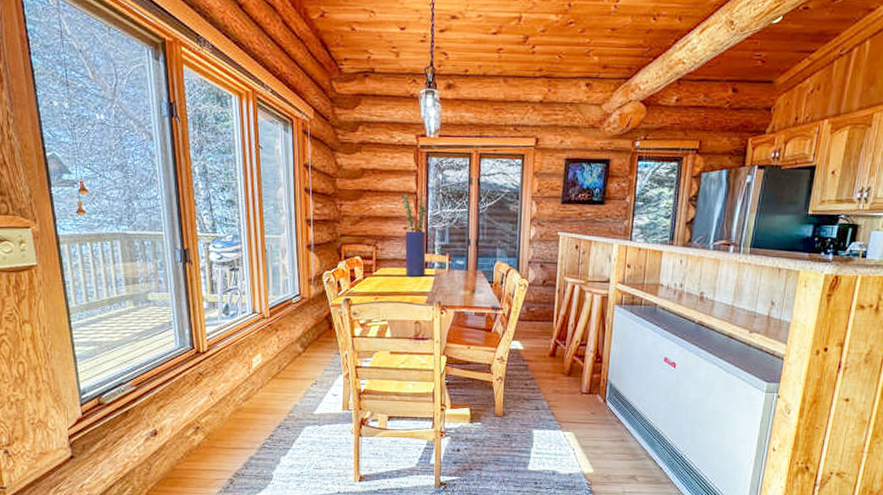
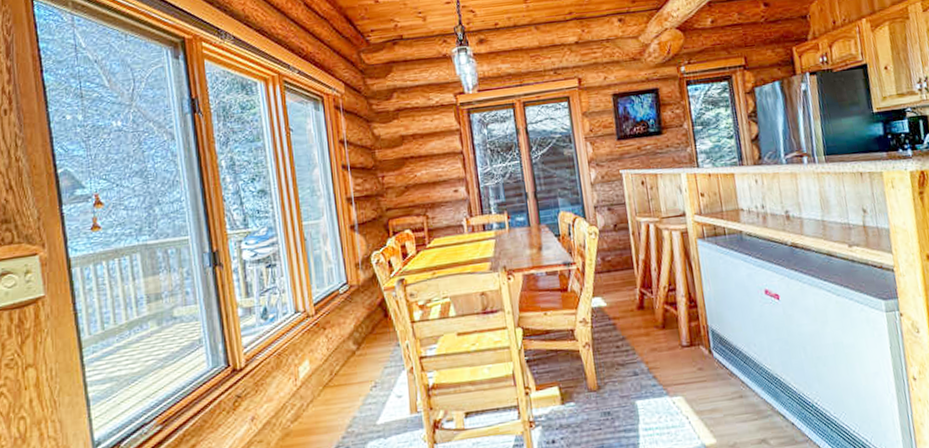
vase: present [401,189,426,277] -> none [447,147,484,243]

